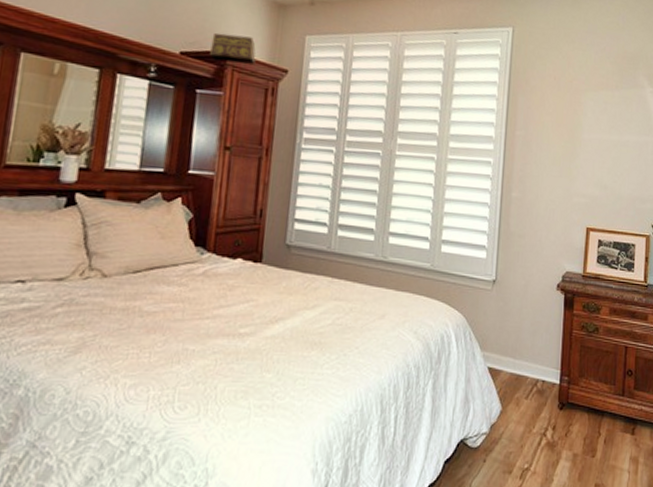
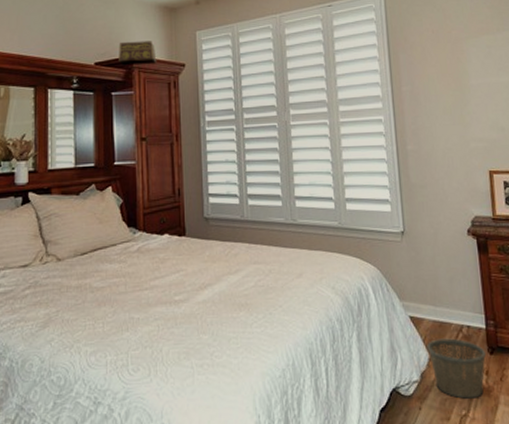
basket: none [500,392,557,453] -> present [427,338,487,399]

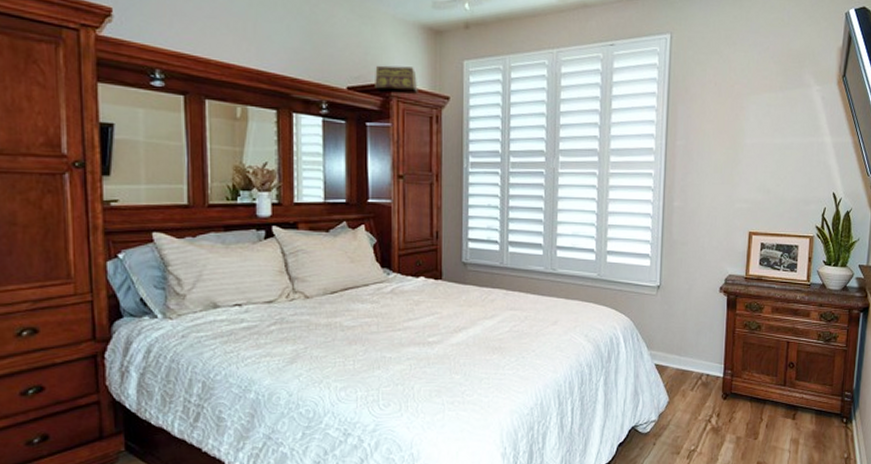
basket: present [427,338,487,399] -> none [667,385,721,437]

